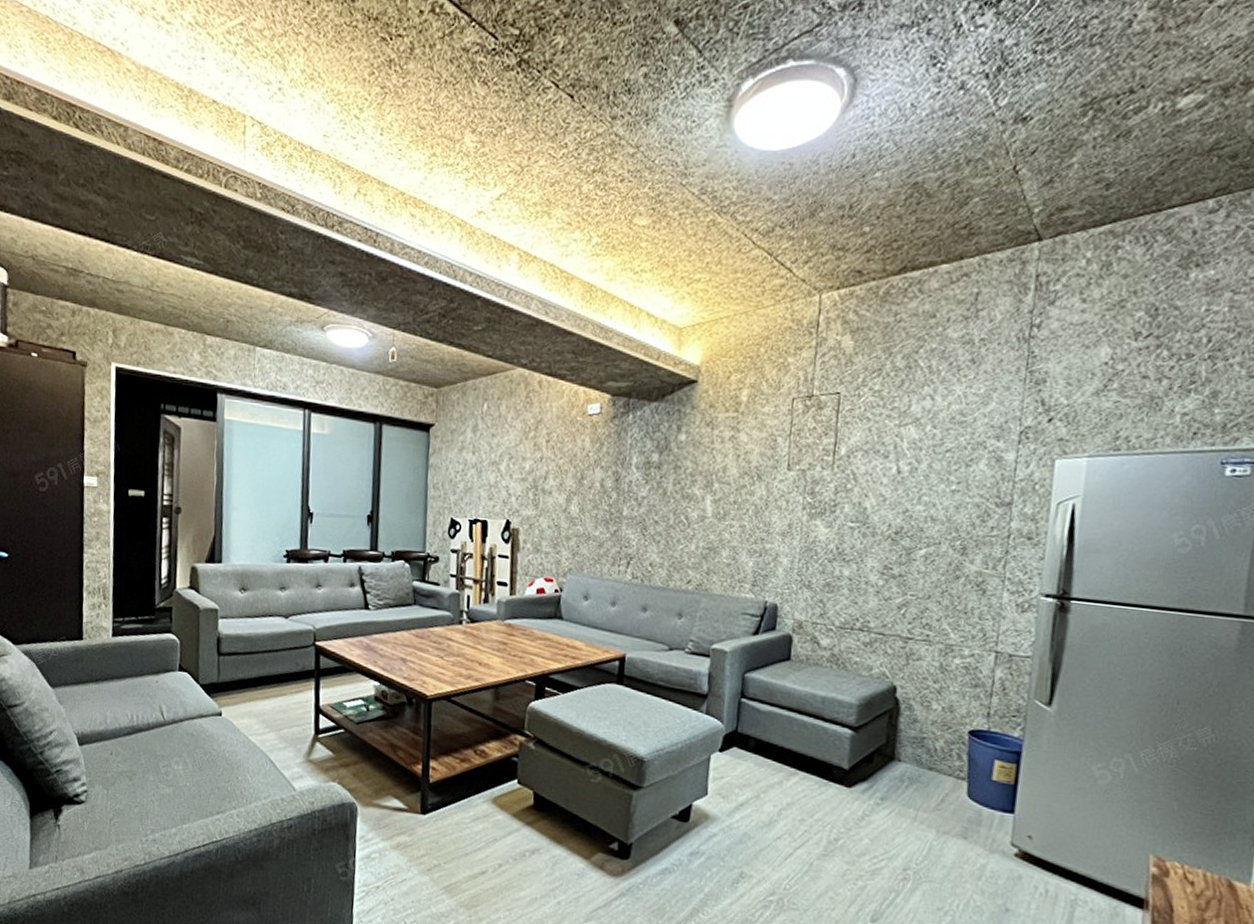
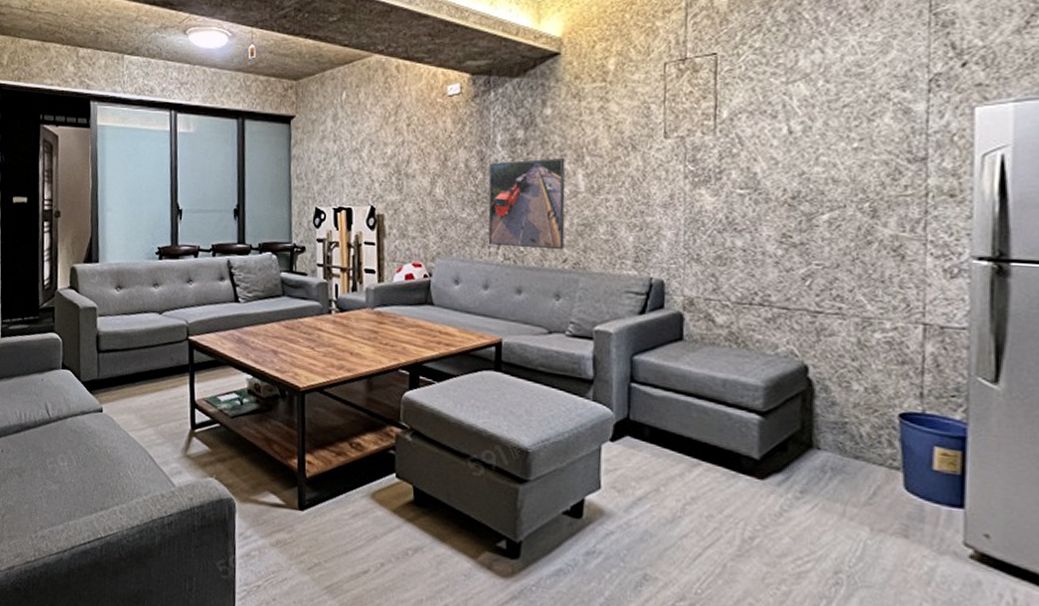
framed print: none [618,482,696,572] -> present [488,158,566,250]

